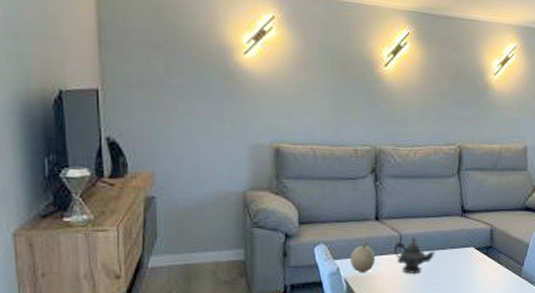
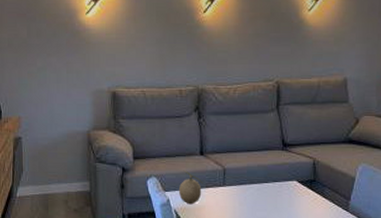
teapot: present [394,236,435,274] -> none [218,170,258,206]

